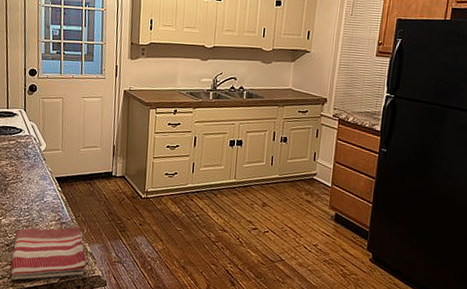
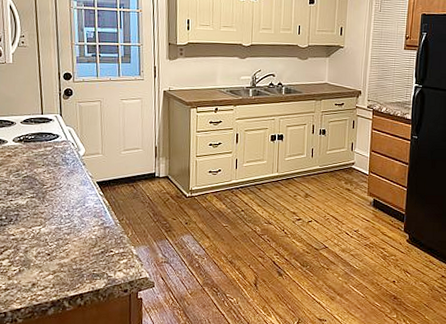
dish towel: present [10,226,87,280] -> none [53,230,133,289]

